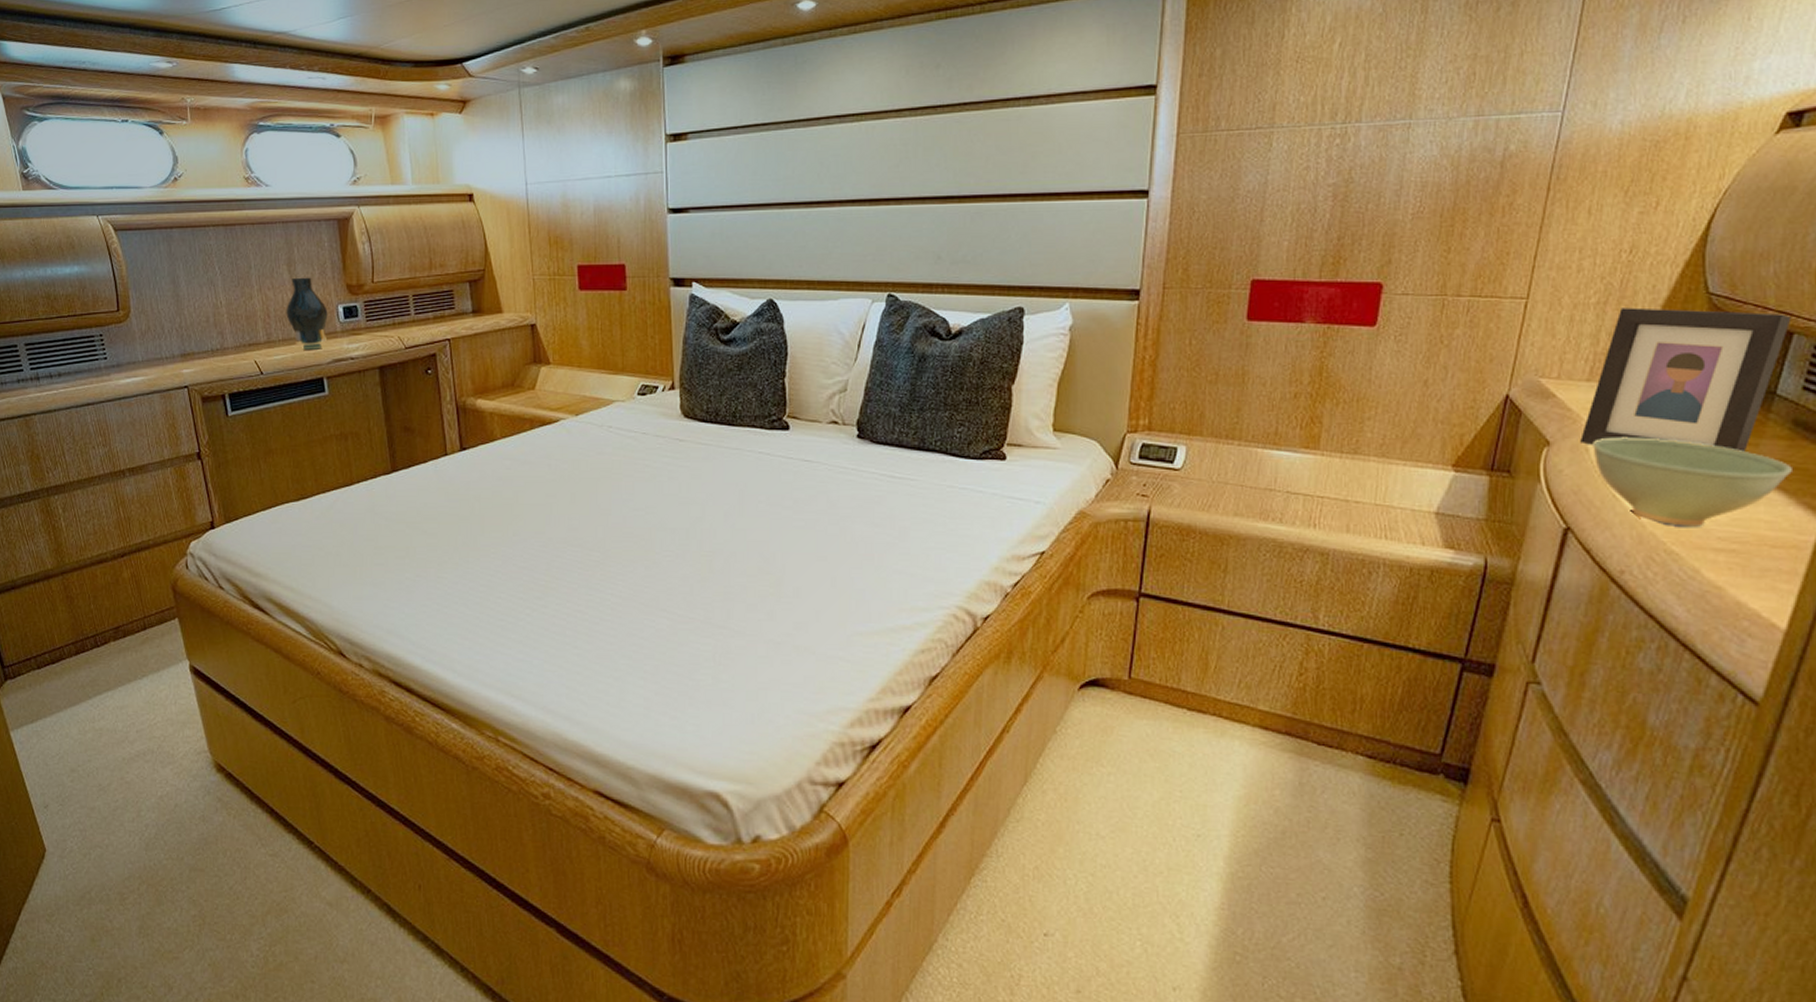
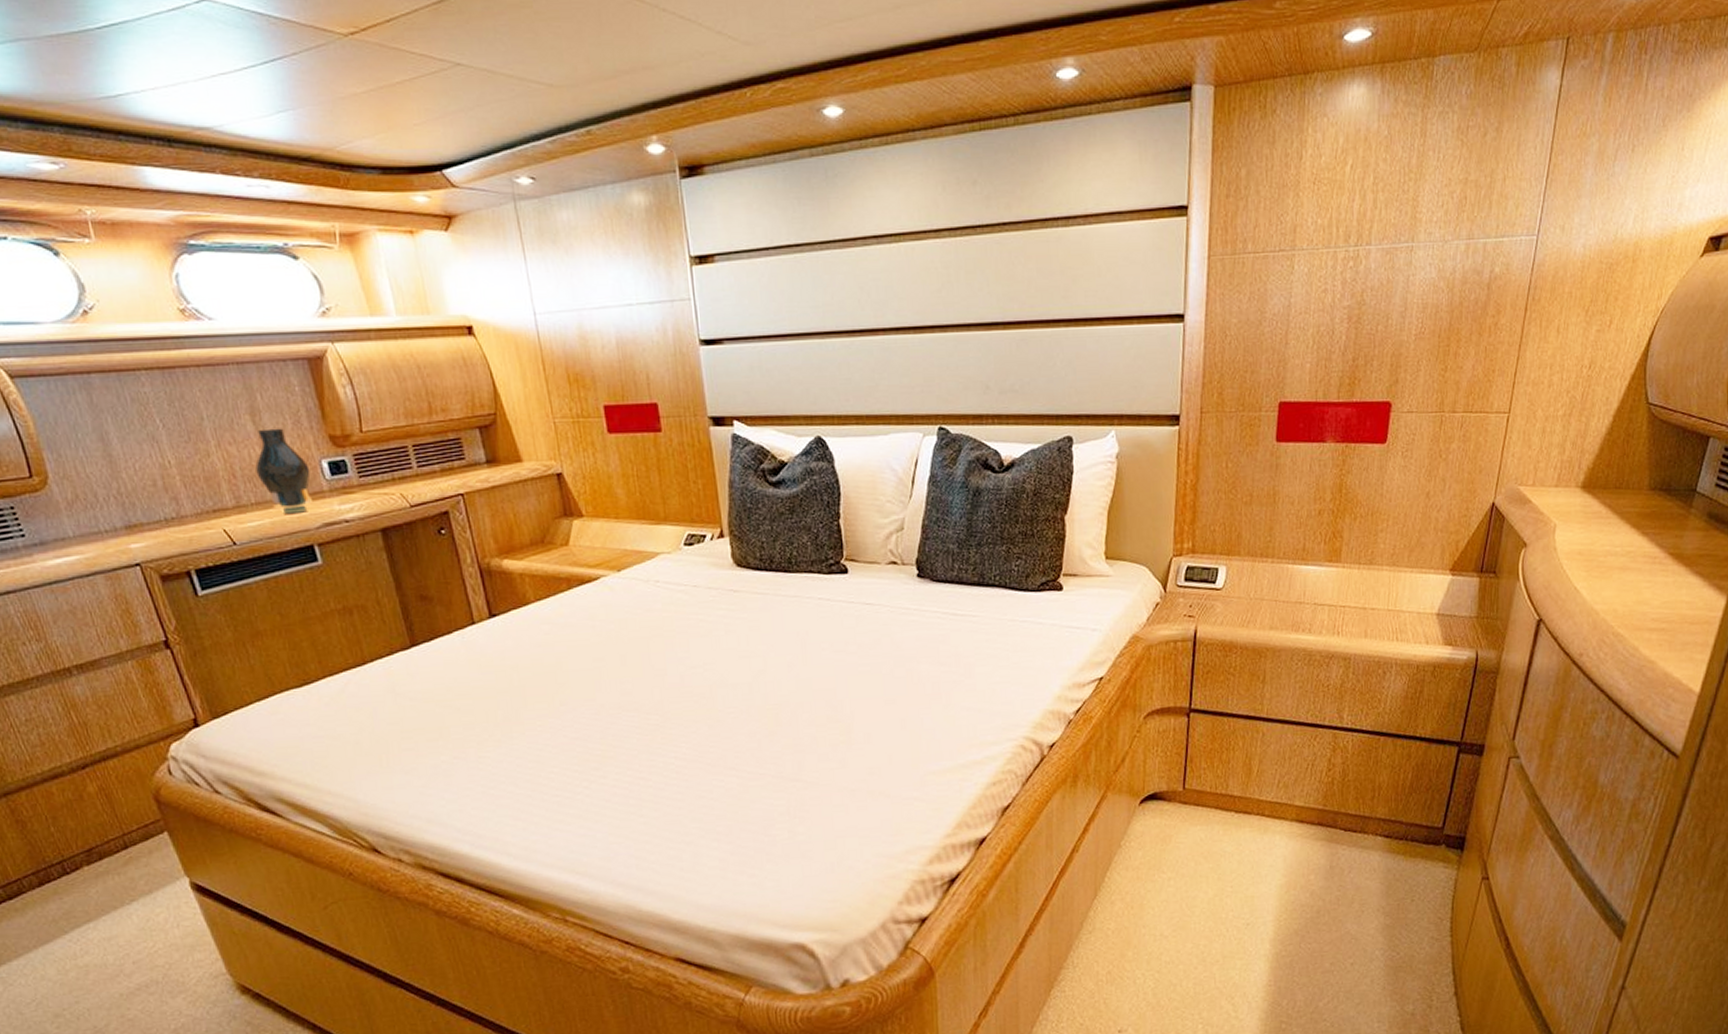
picture frame: present [1580,307,1792,452] -> none [1550,418,1709,544]
bowl: present [1593,437,1792,527] -> none [1559,535,1706,612]

